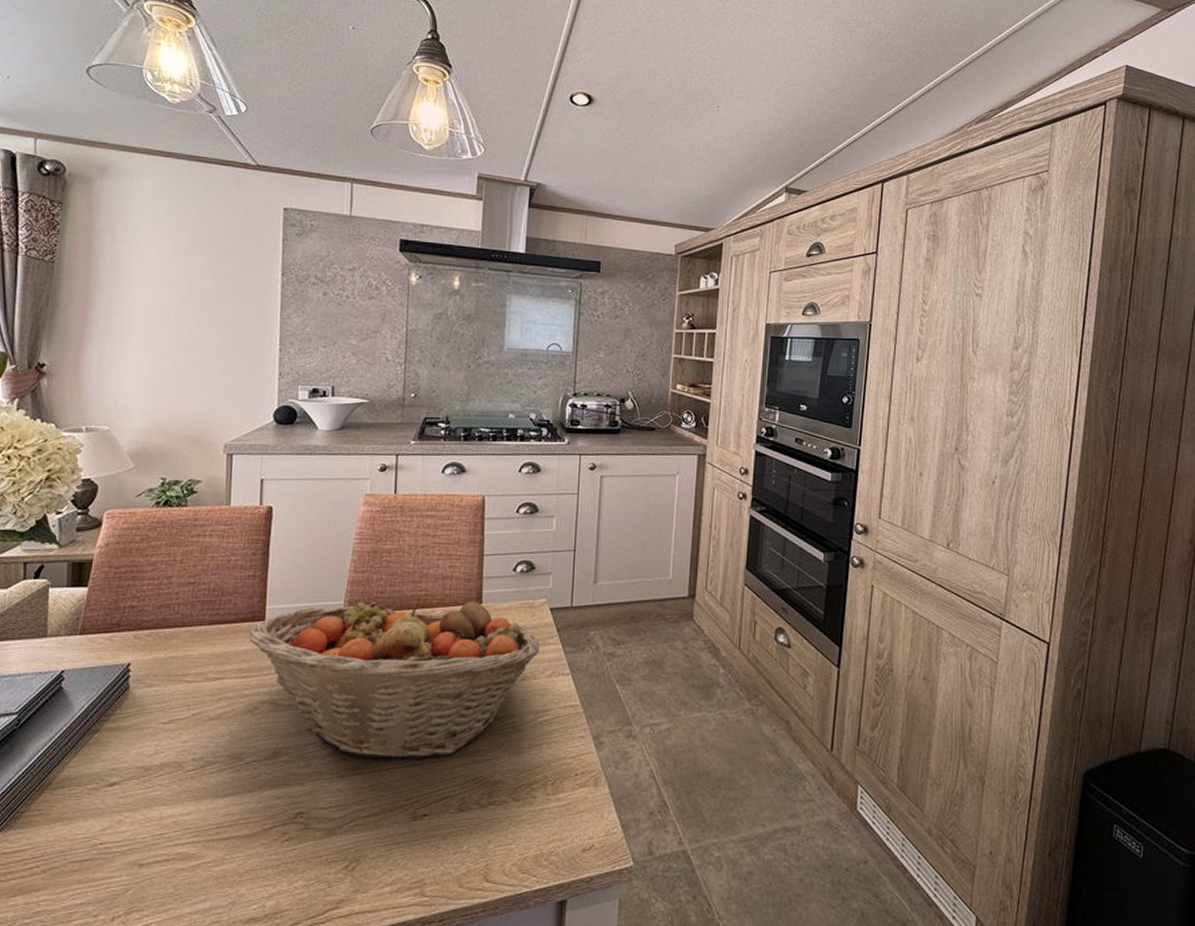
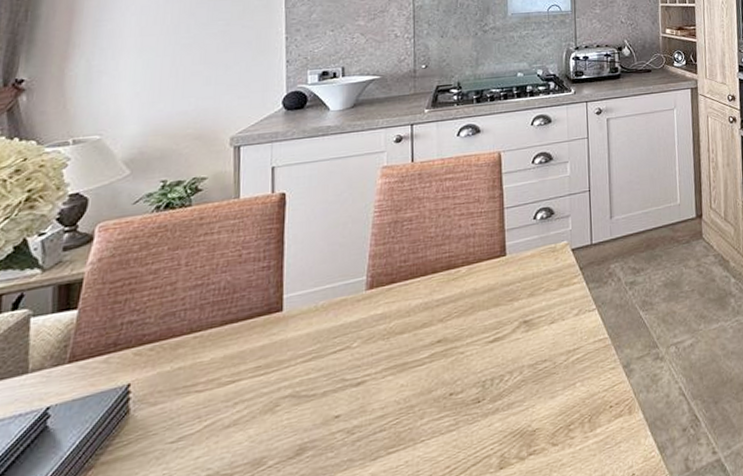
fruit basket: present [249,596,541,760] -> none [266,254,566,436]

